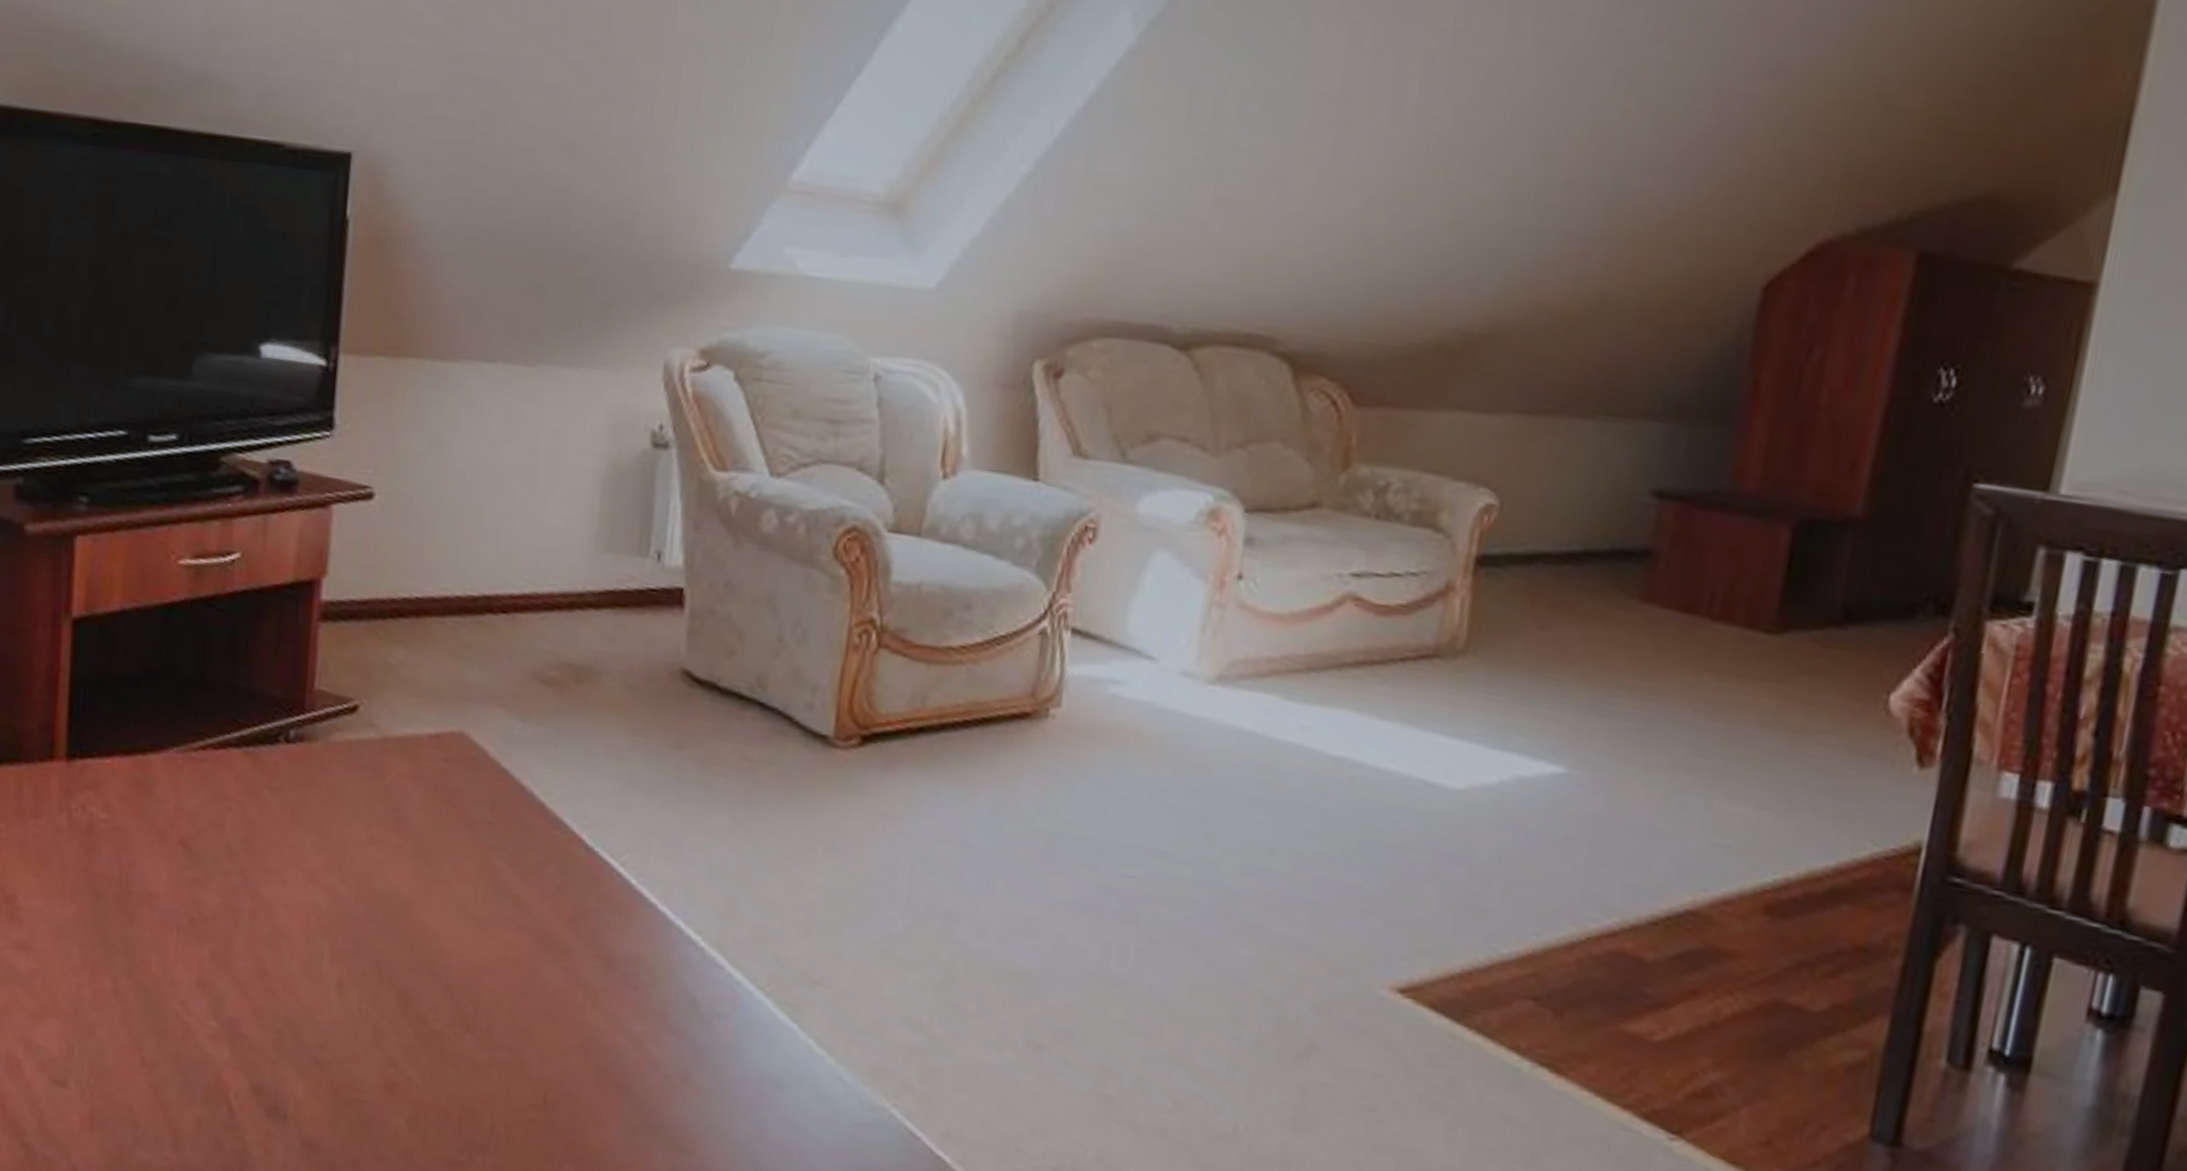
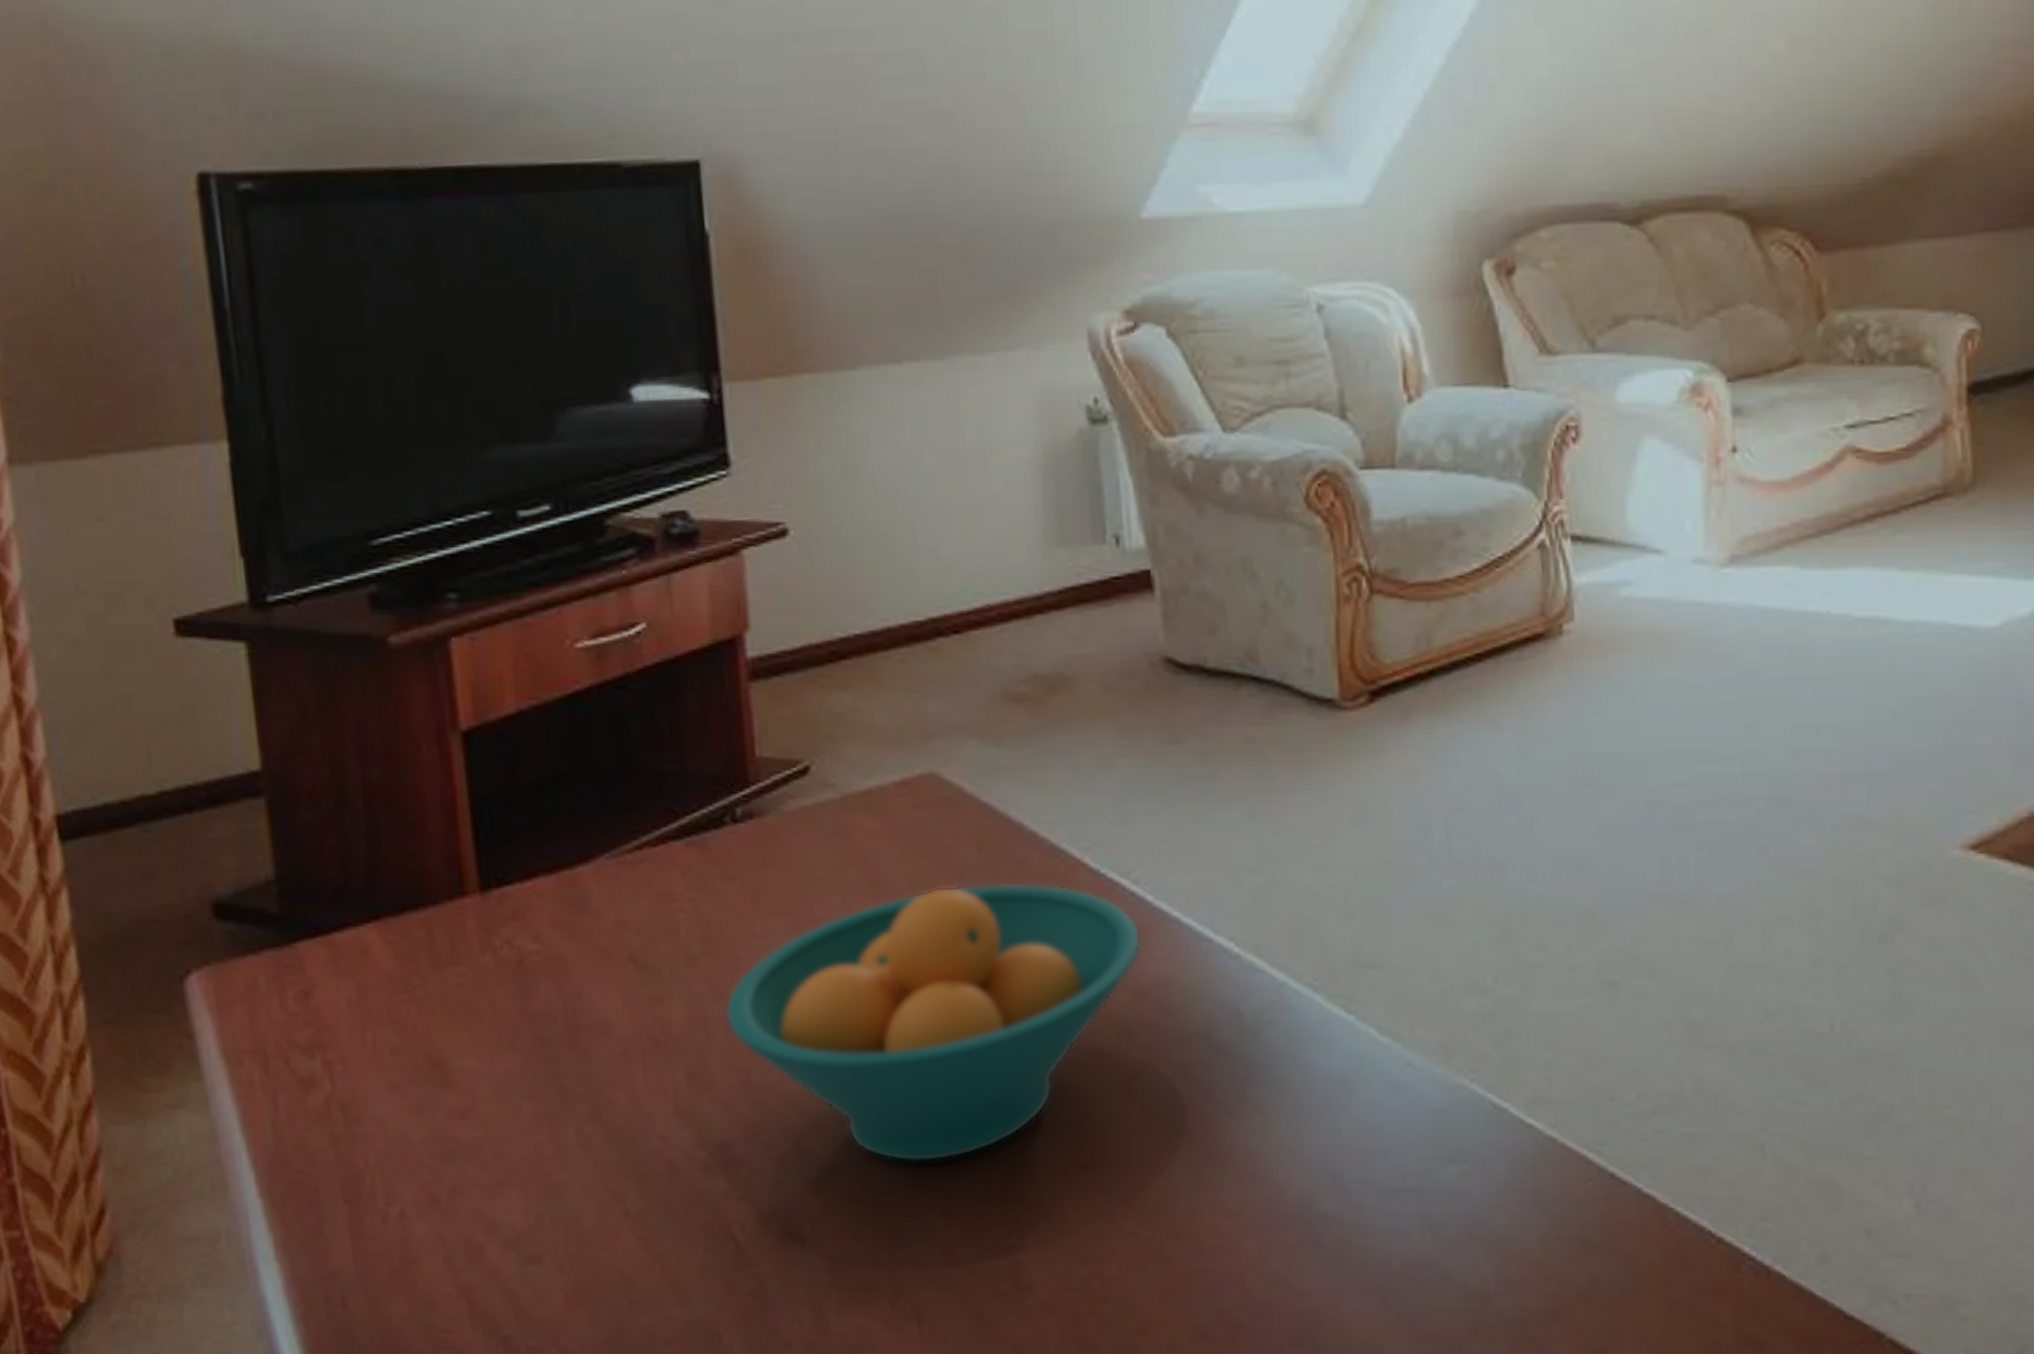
fruit bowl: none [251,834,621,1075] -> present [724,883,1142,1162]

